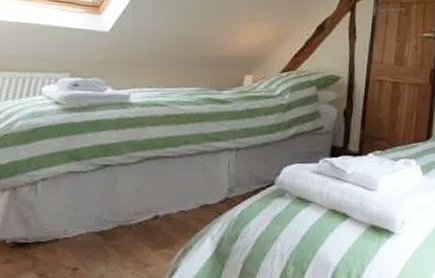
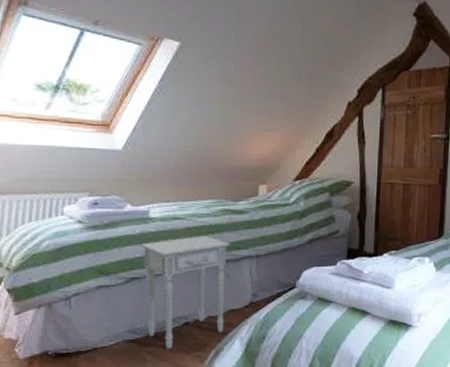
nightstand: none [114,124,210,244] -> present [141,236,230,349]

